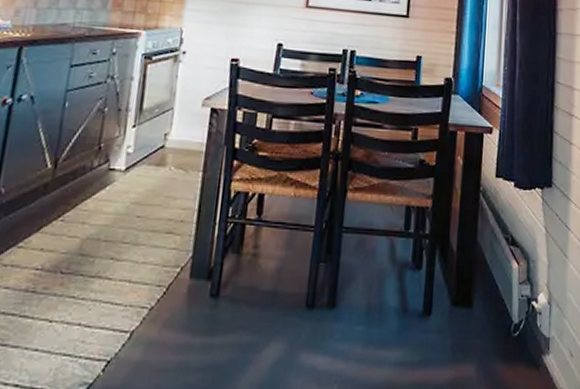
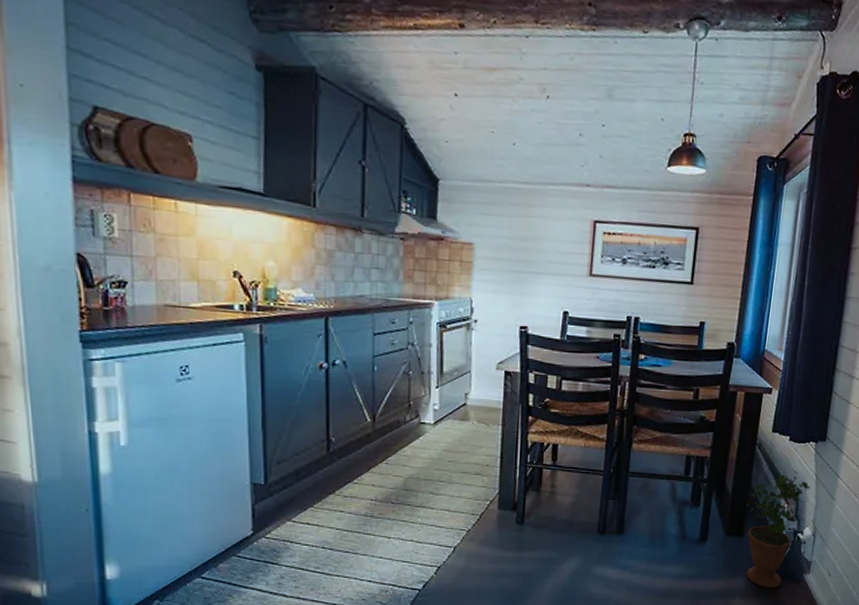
potted plant: none [473,223,541,376] -> present [746,471,810,588]

